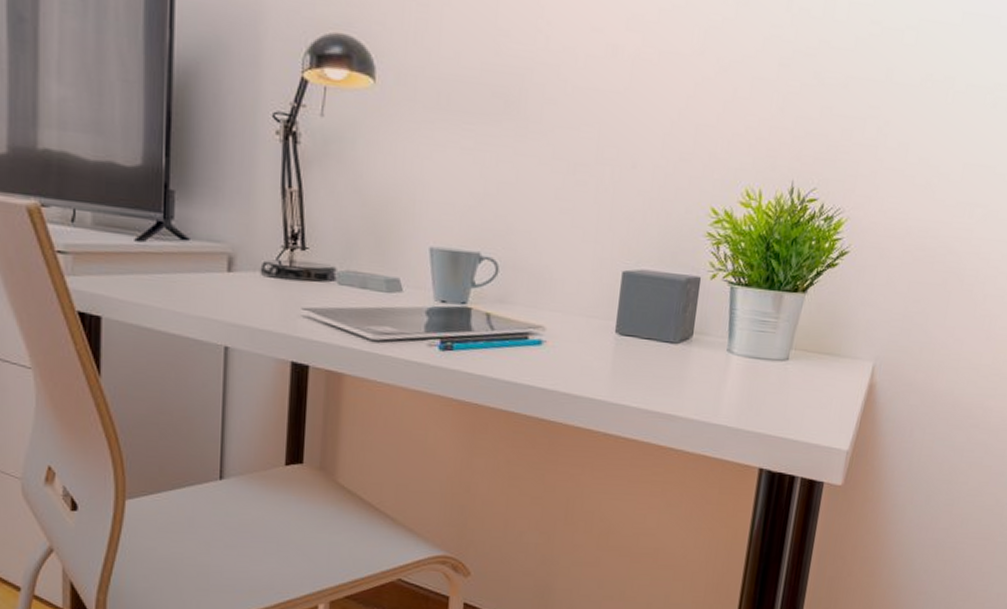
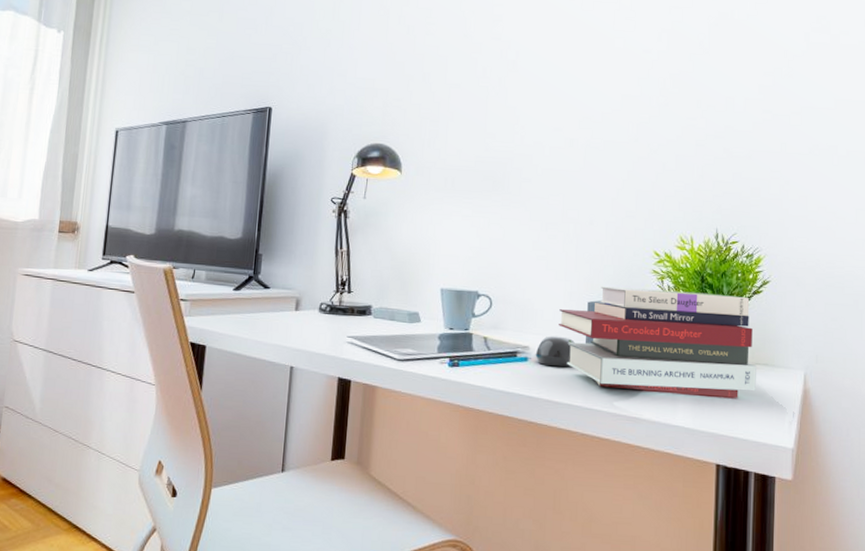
computer mouse: none [551,313,603,353] -> present [535,335,575,367]
books: none [583,251,822,393] -> present [558,286,758,398]

